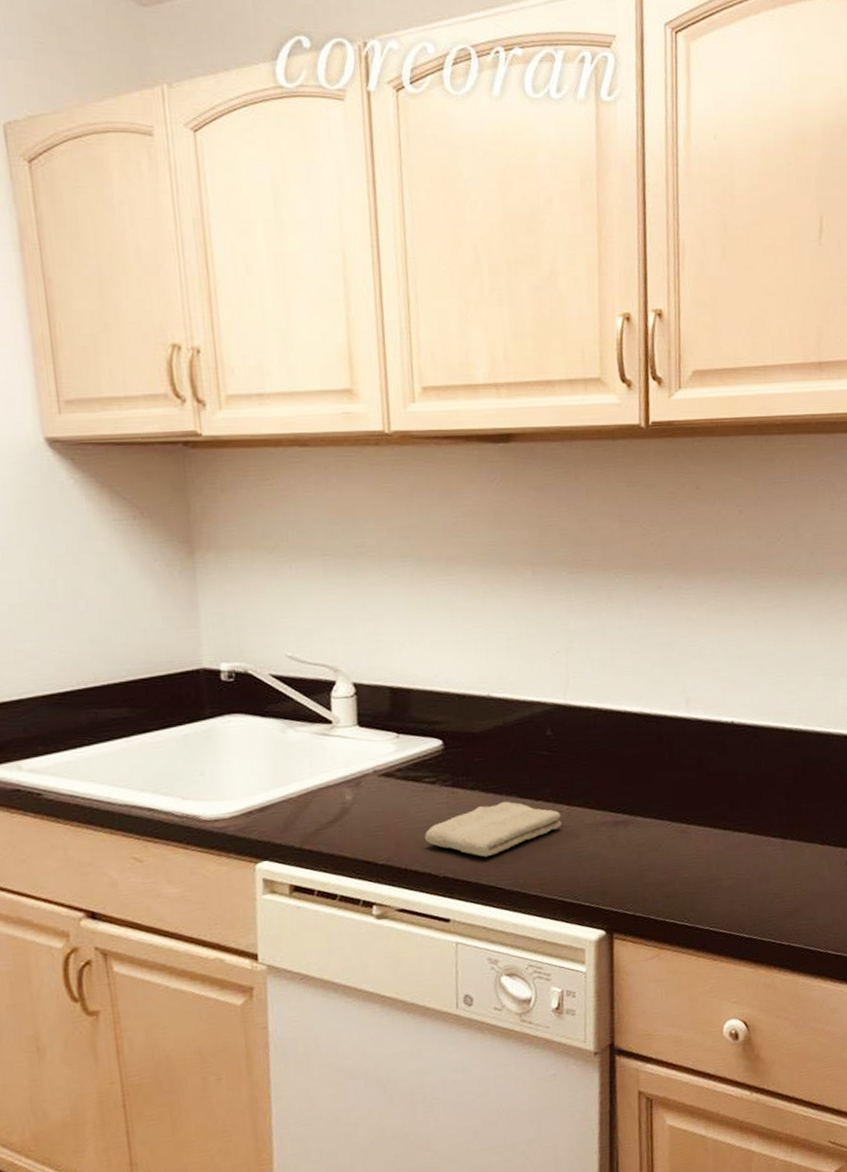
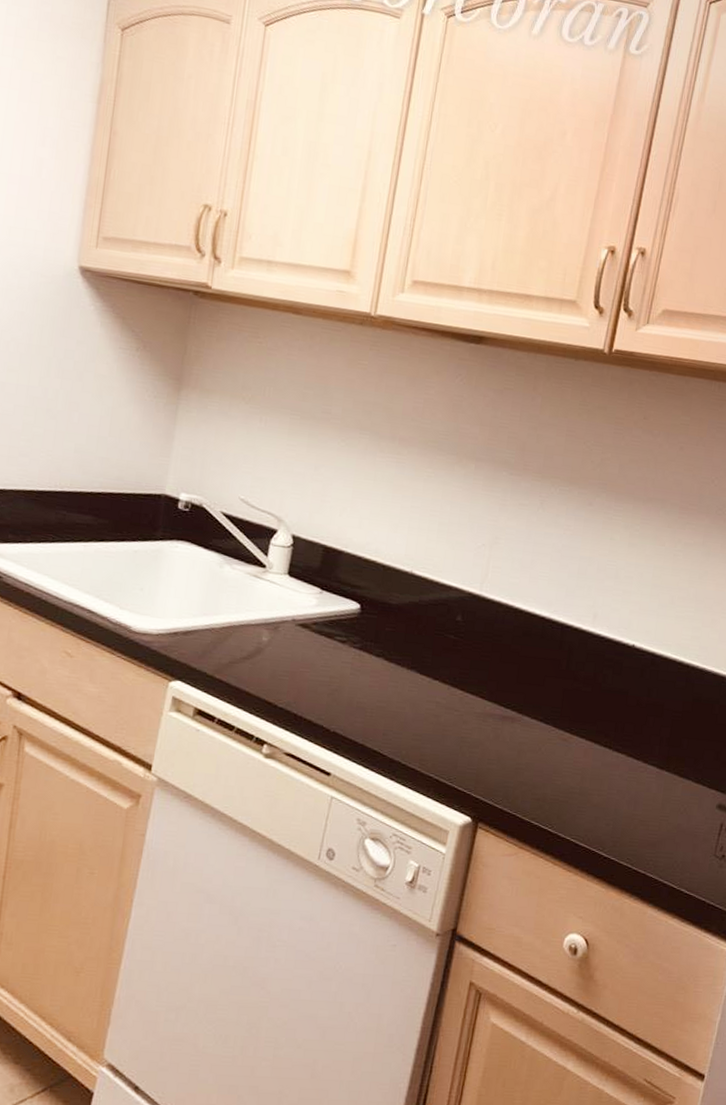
washcloth: present [424,801,562,857] -> none [324,673,454,723]

